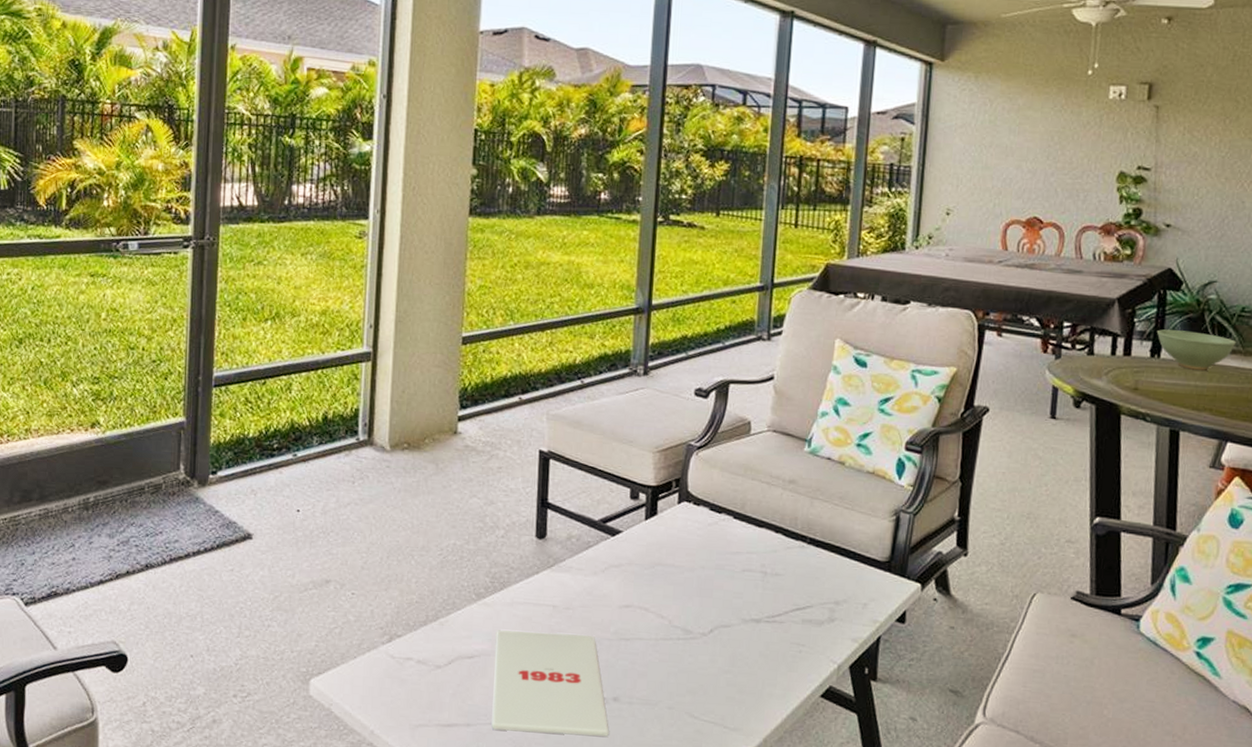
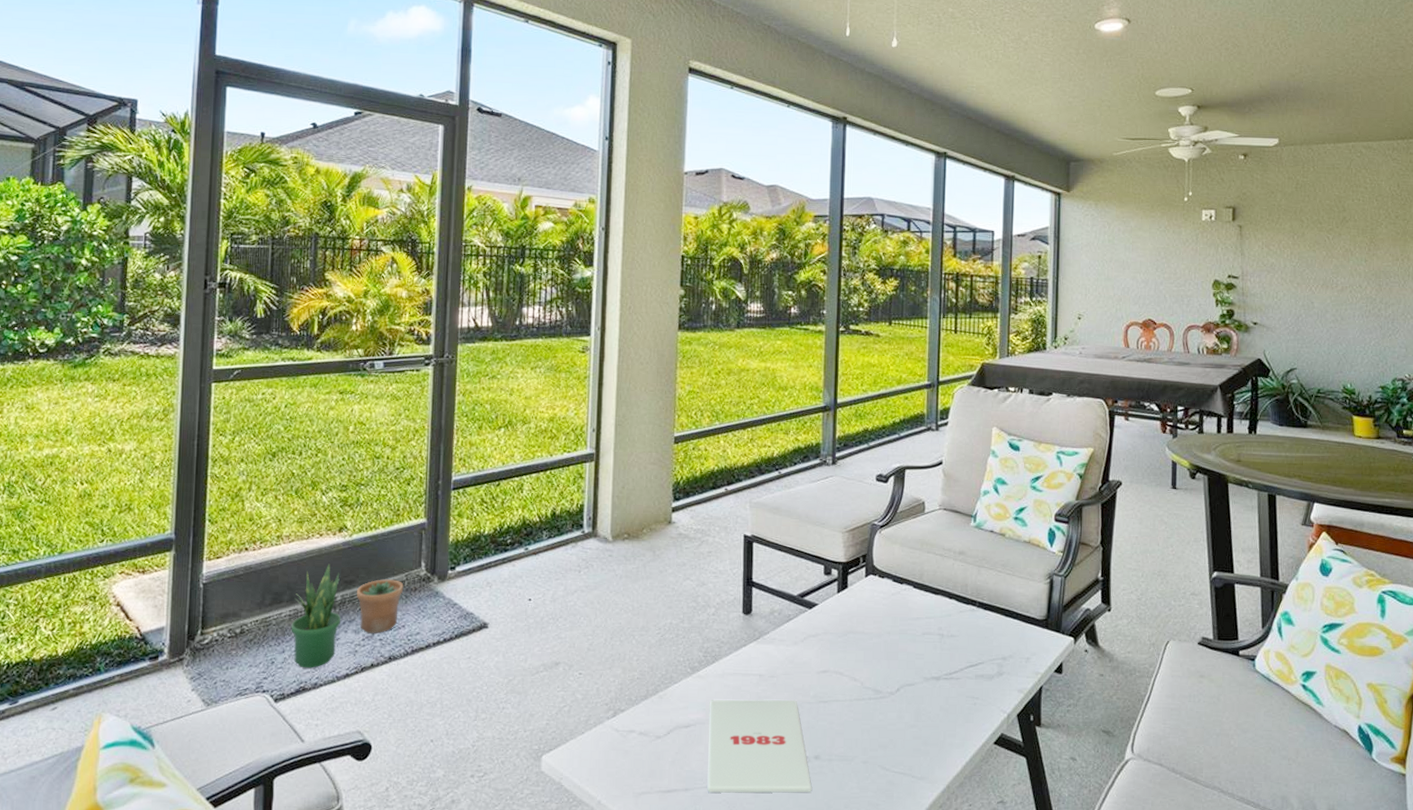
planter: none [41,461,93,572] -> present [291,563,340,668]
planter: none [111,481,161,539] -> present [357,579,404,633]
bowl: present [1156,329,1237,371] -> none [1252,410,1316,443]

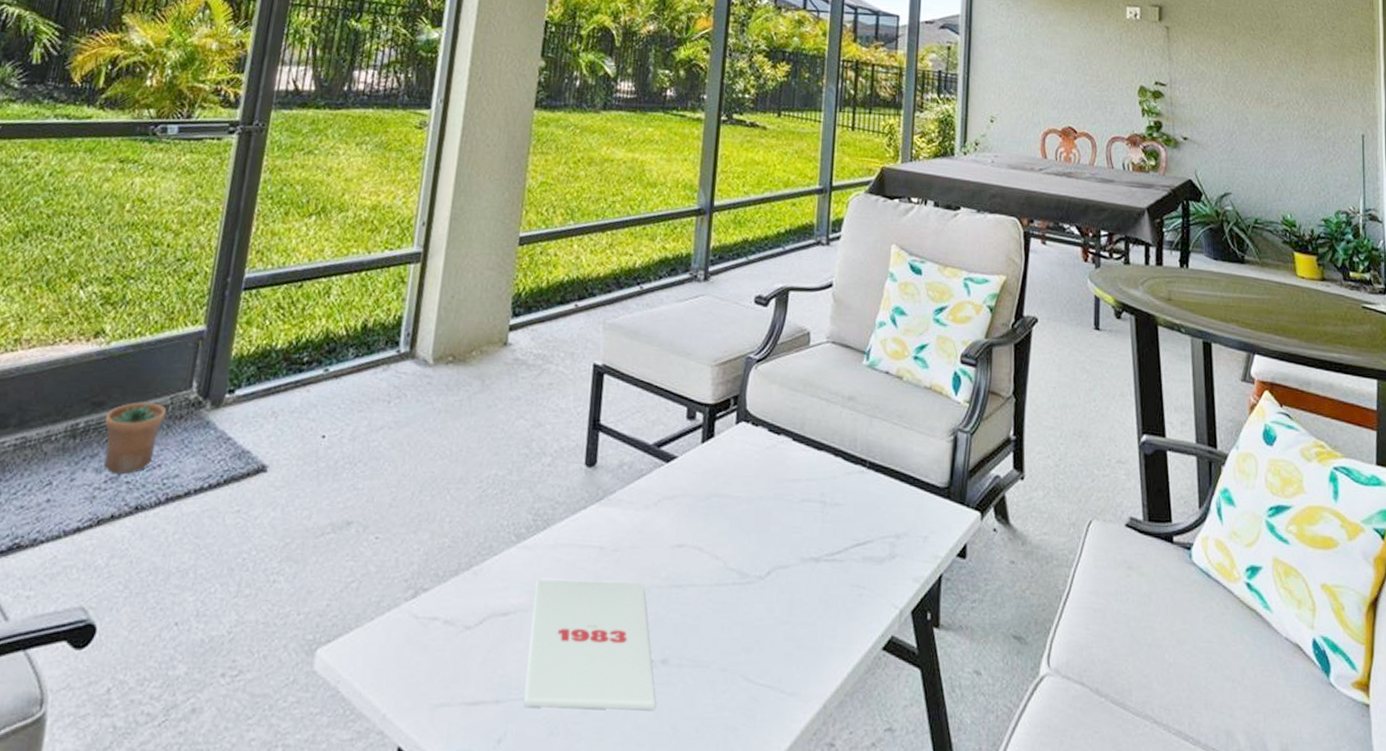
planter: present [291,563,340,668] -> none [11,378,88,518]

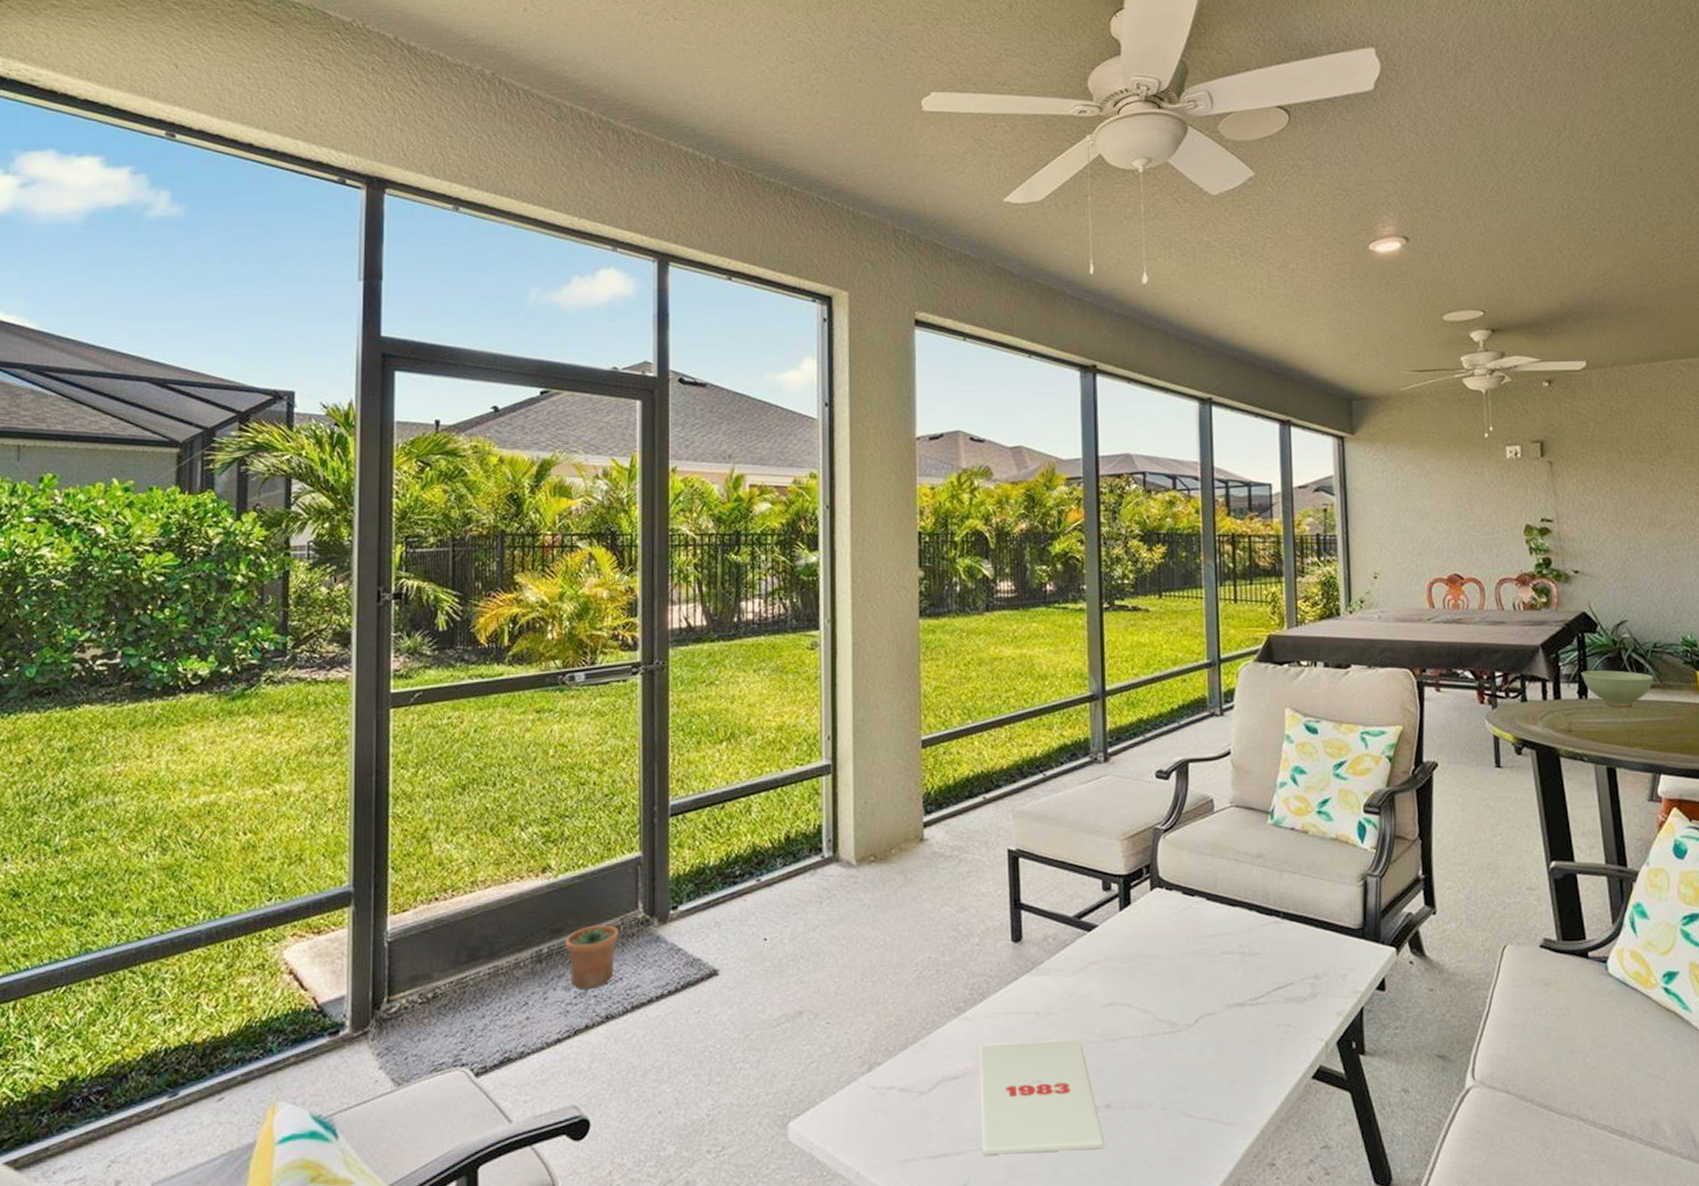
bowl: none [1183,239,1253,281] -> present [1580,670,1654,707]

